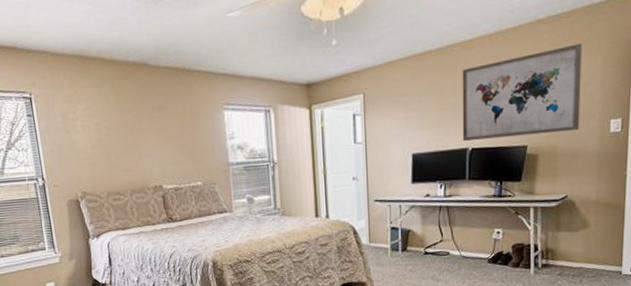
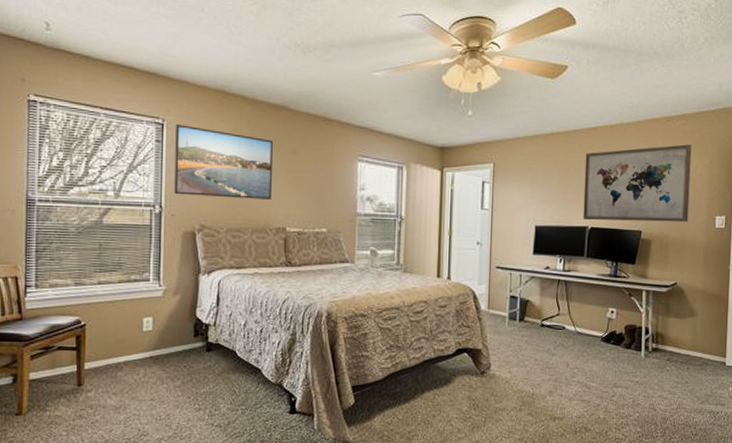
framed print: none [43,96,145,166] -> present [174,124,273,200]

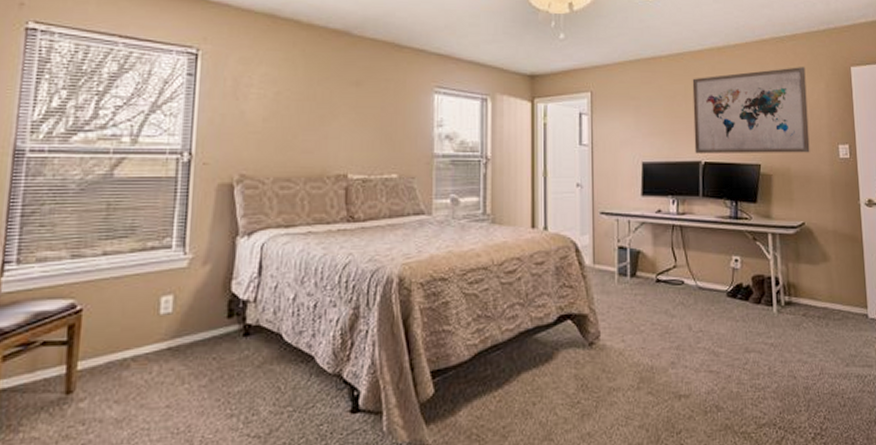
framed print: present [174,124,273,200] -> none [208,54,332,141]

